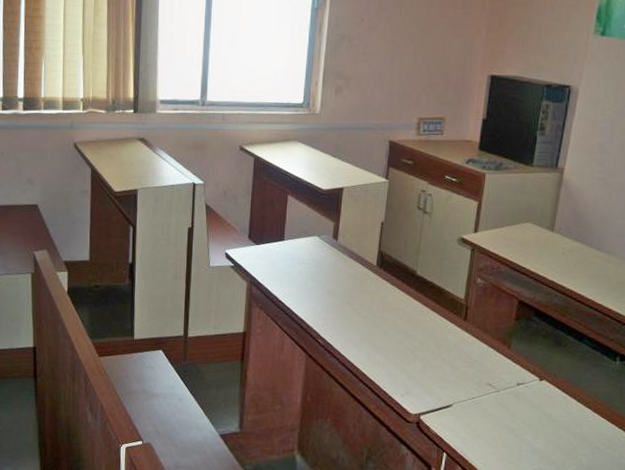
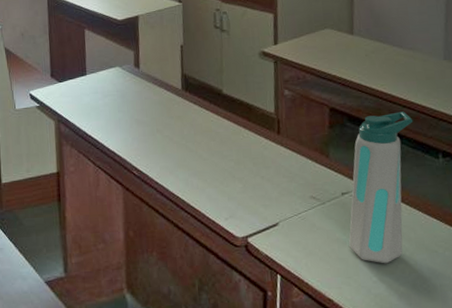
water bottle: none [517,312,598,454] -> present [349,111,413,264]

